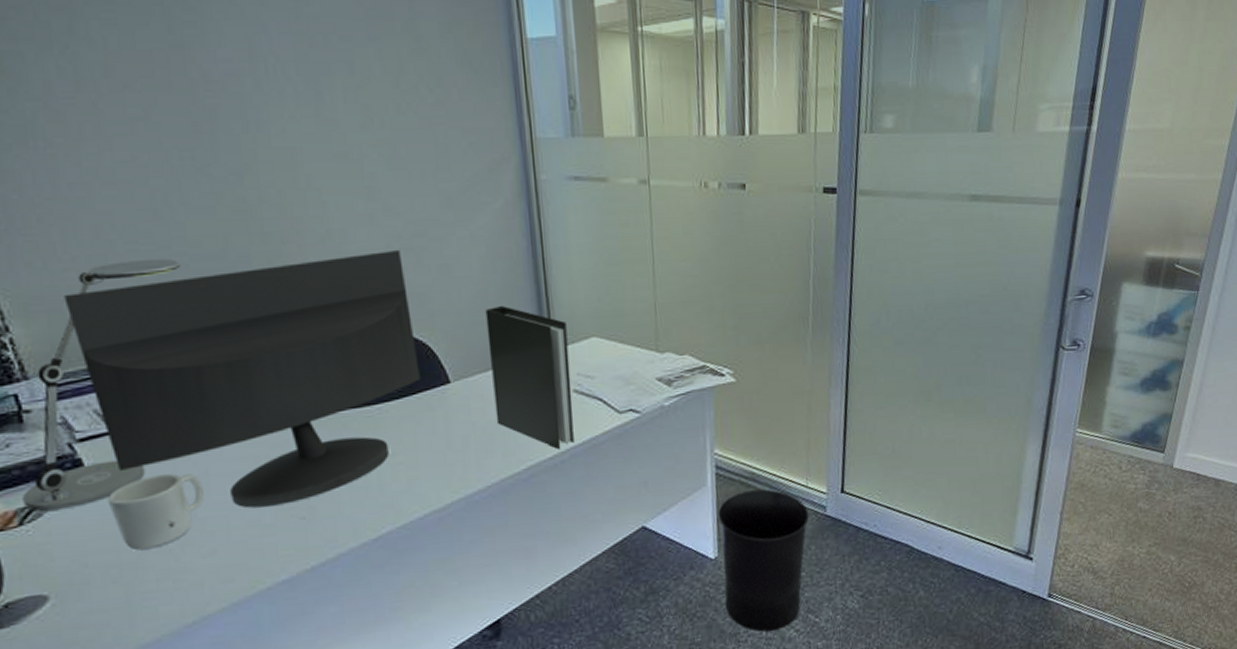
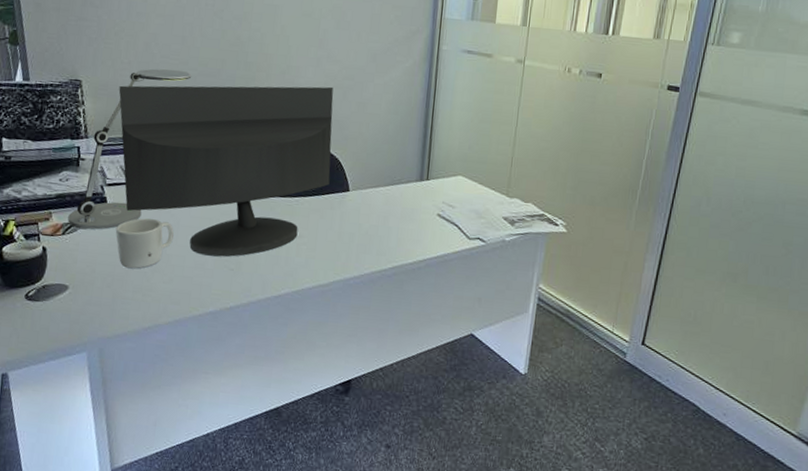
binder: present [485,305,574,450] -> none [376,139,441,259]
waste bin: present [718,489,809,632] -> none [527,324,610,448]

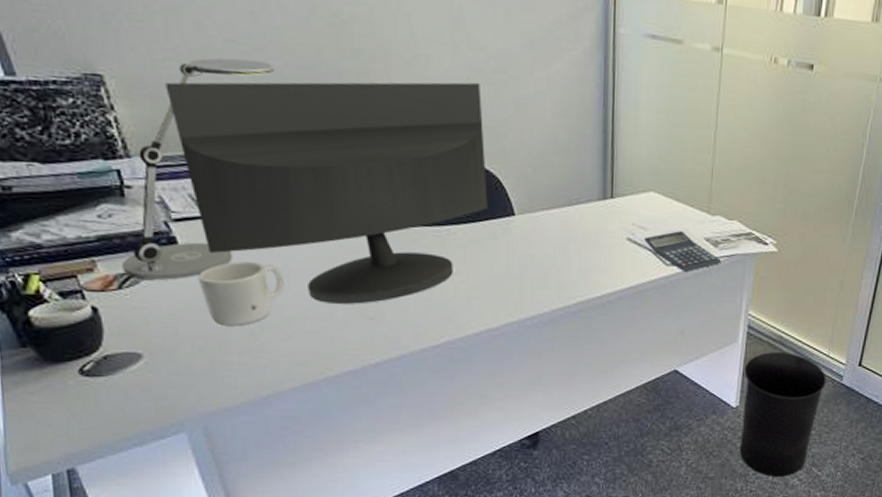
calculator: none [451,210,517,247] -> present [644,231,722,273]
waste bin: none [527,324,610,448] -> present [740,352,826,477]

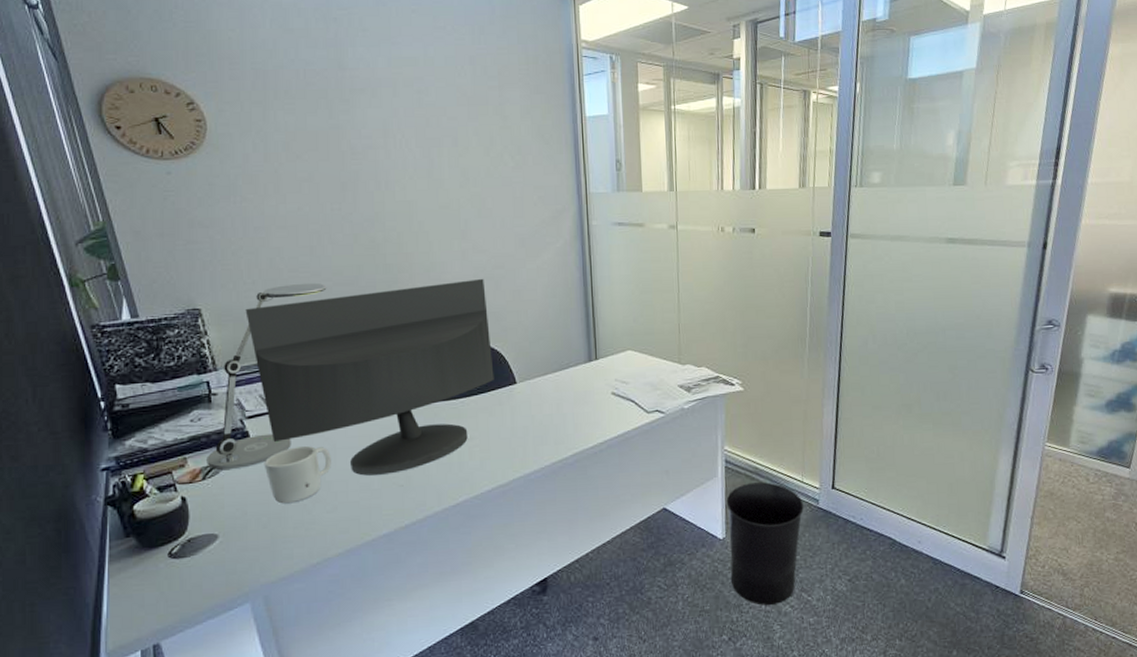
calculator: present [644,231,722,273] -> none [626,381,695,418]

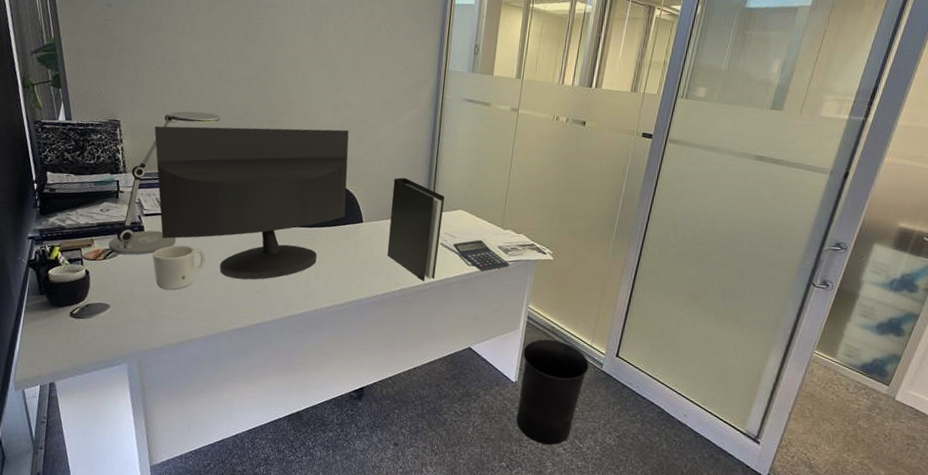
binder: none [545,323,611,441] -> present [387,177,445,282]
calculator: none [626,381,695,418] -> present [453,240,510,272]

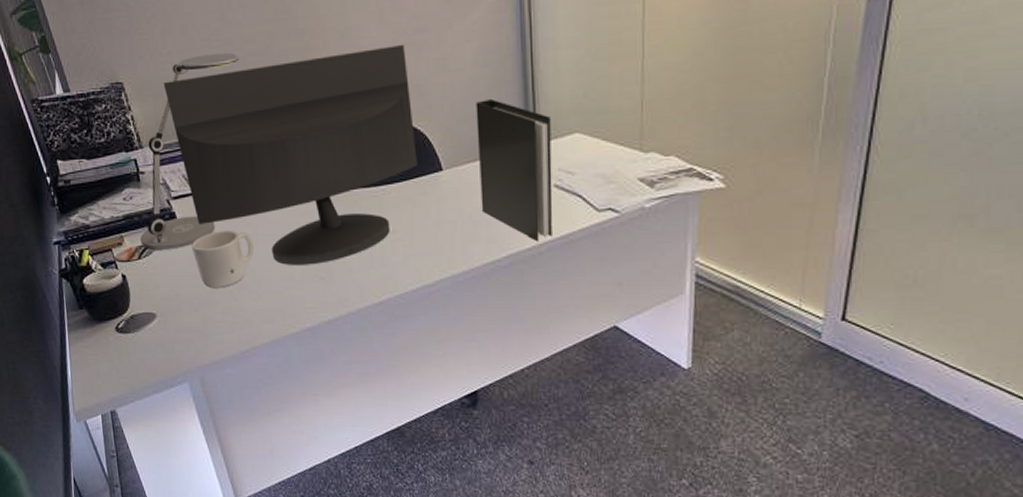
calculator: present [453,240,510,272] -> none [572,173,660,218]
waste bin: present [516,339,589,445] -> none [695,305,799,453]

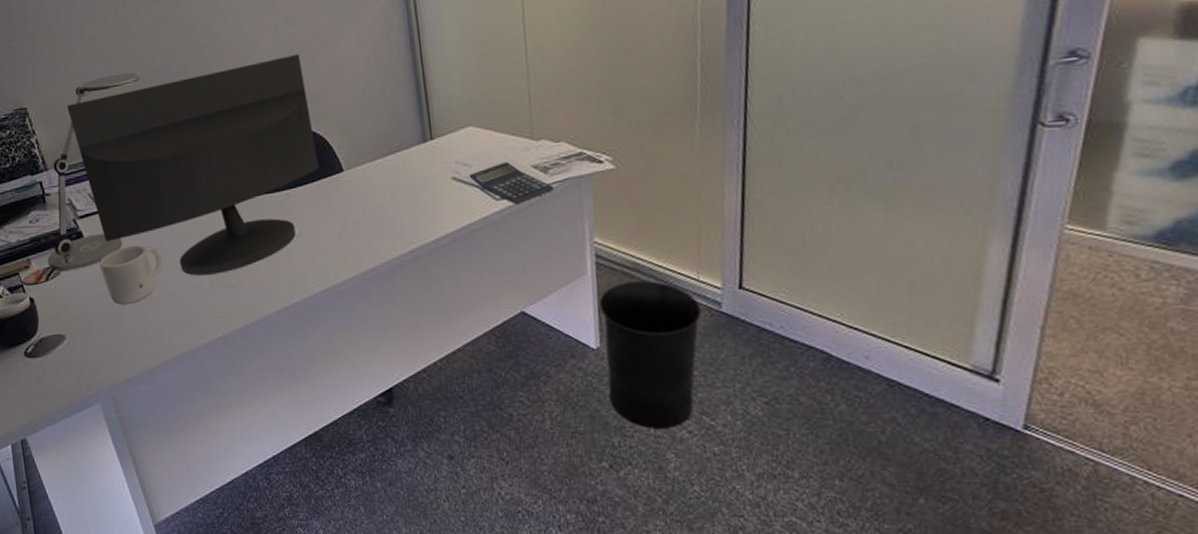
binder: present [476,98,553,242] -> none [371,99,454,235]
calculator: none [572,173,660,218] -> present [469,162,555,205]
waste bin: none [695,305,799,453] -> present [599,281,701,429]

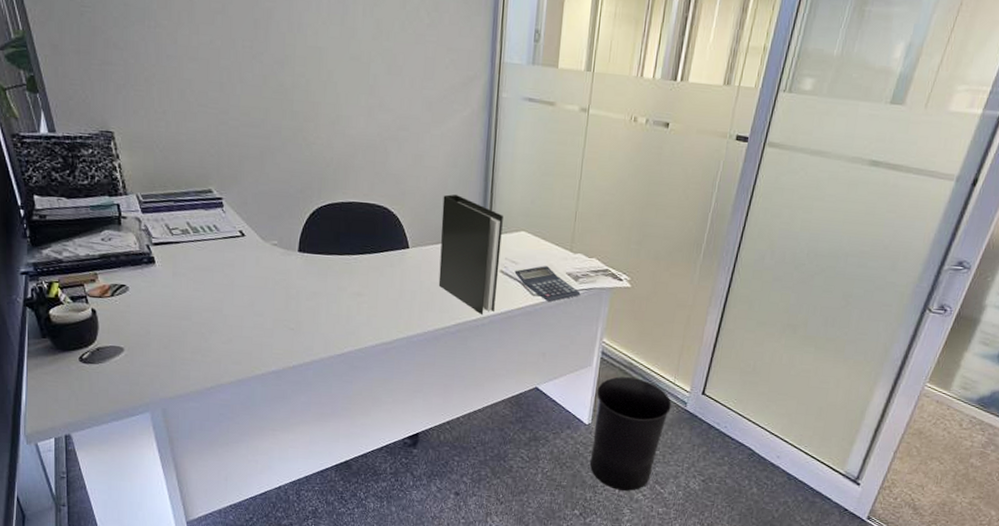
desk lamp: present [47,72,141,271] -> none [115,119,234,291]
computer monitor: present [67,53,319,276] -> none [155,137,389,317]
mug: present [98,245,162,305] -> none [167,278,229,330]
binder: none [371,99,454,235] -> present [438,194,503,315]

